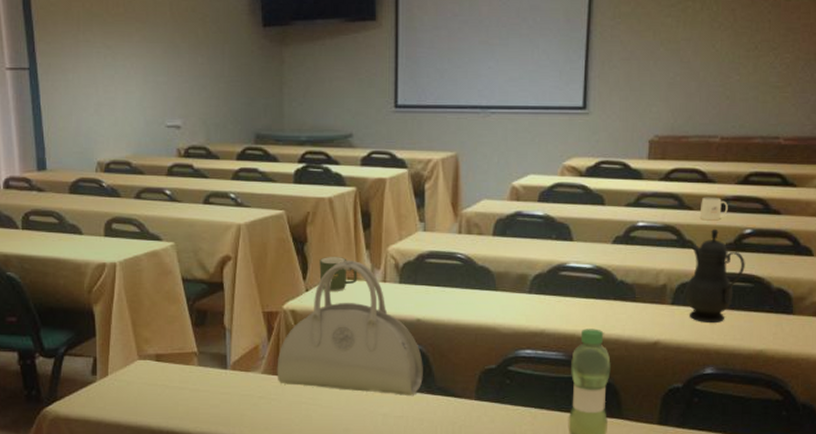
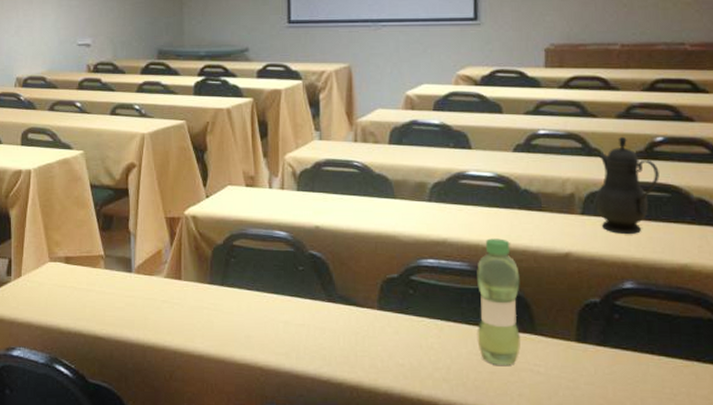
handbag: present [277,260,423,395] -> none [179,167,324,303]
mug: present [319,257,358,291] -> none [219,165,256,198]
mug: present [700,197,728,222] -> none [605,104,635,130]

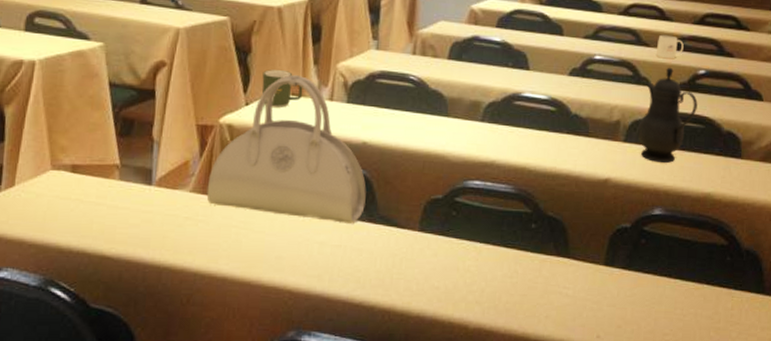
handbag: none [179,167,324,303] -> present [206,74,367,224]
mug: none [219,165,256,198] -> present [261,70,303,108]
water bottle: present [476,238,520,365] -> none [513,162,561,288]
mug: none [605,104,635,130] -> present [656,34,684,60]

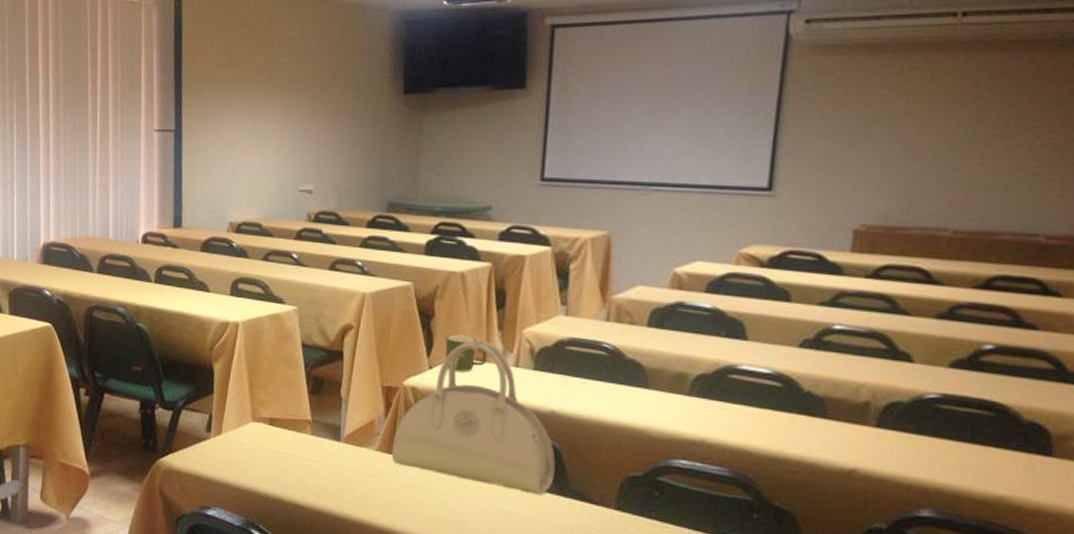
coffeepot: present [638,67,698,163] -> none [895,340,983,456]
mug: present [656,34,684,60] -> none [921,301,961,332]

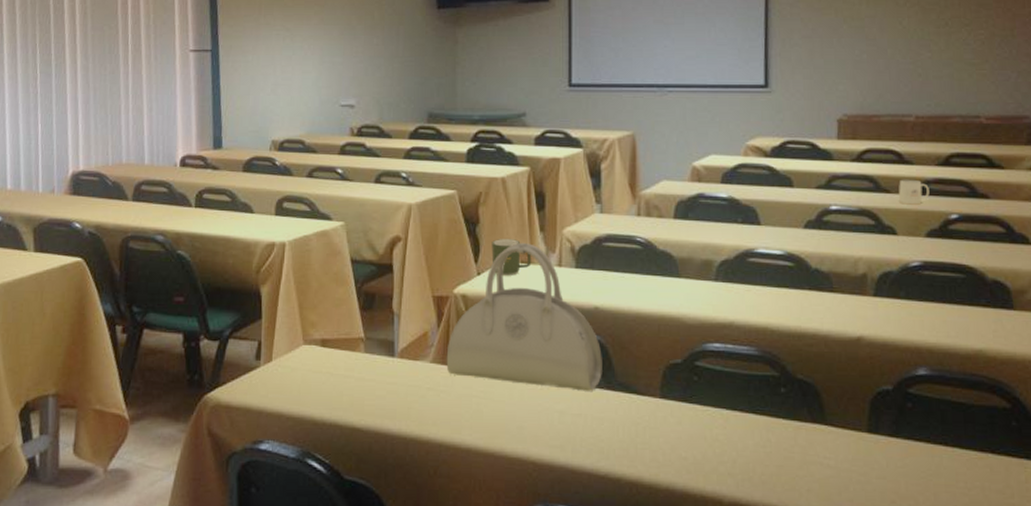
mug: none [921,301,961,332] -> present [899,179,930,206]

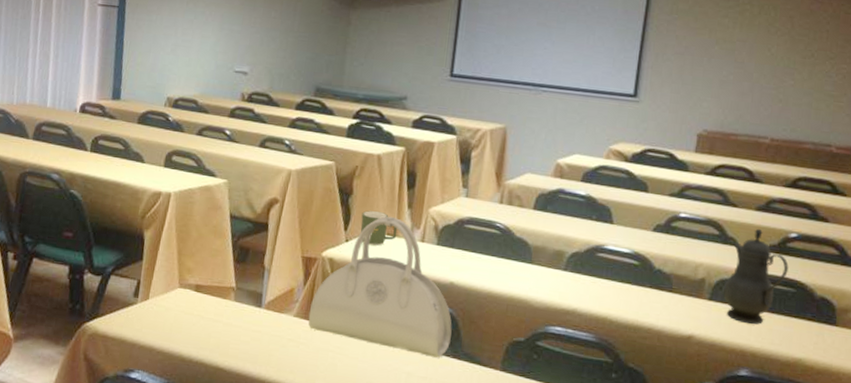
coffeepot: none [888,213,954,317] -> present [724,228,789,324]
mug: present [899,179,930,206] -> none [745,196,774,222]

